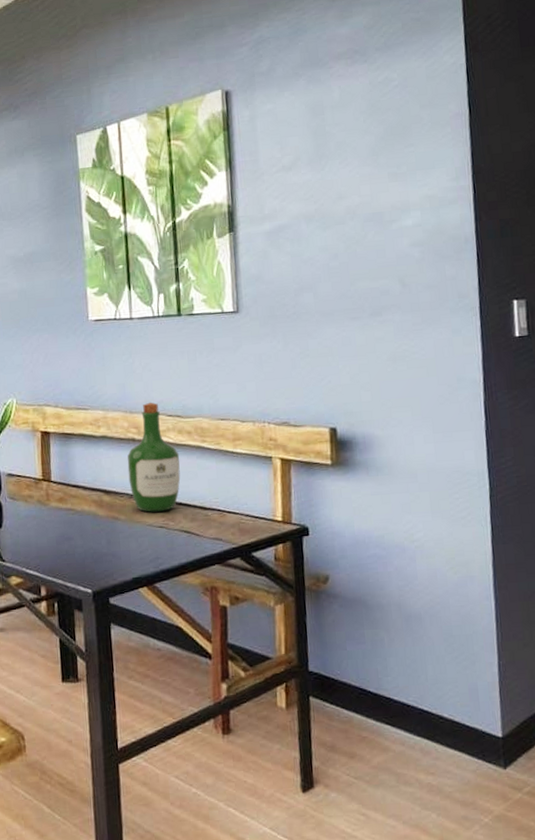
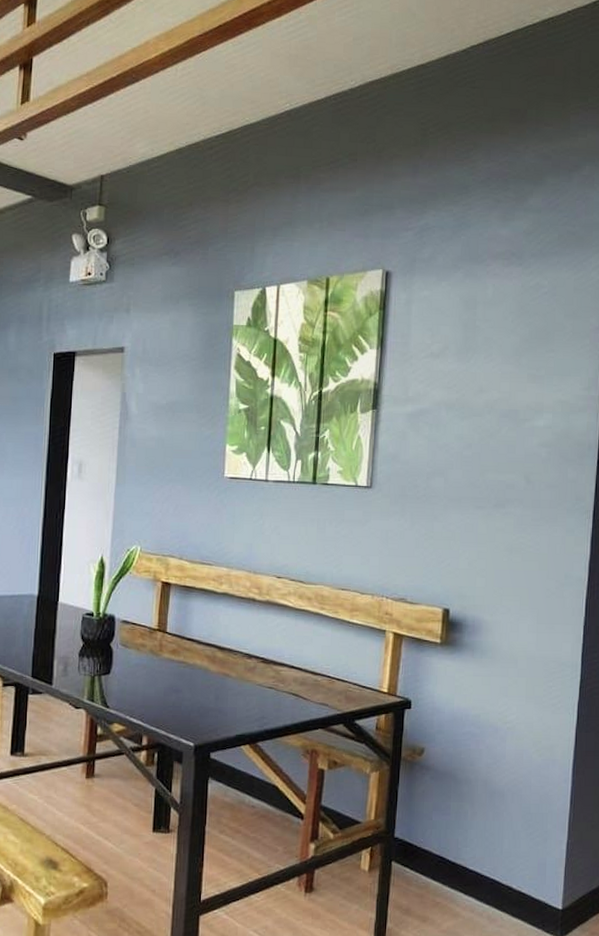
wine bottle: present [127,402,181,512] -> none [244,564,297,673]

